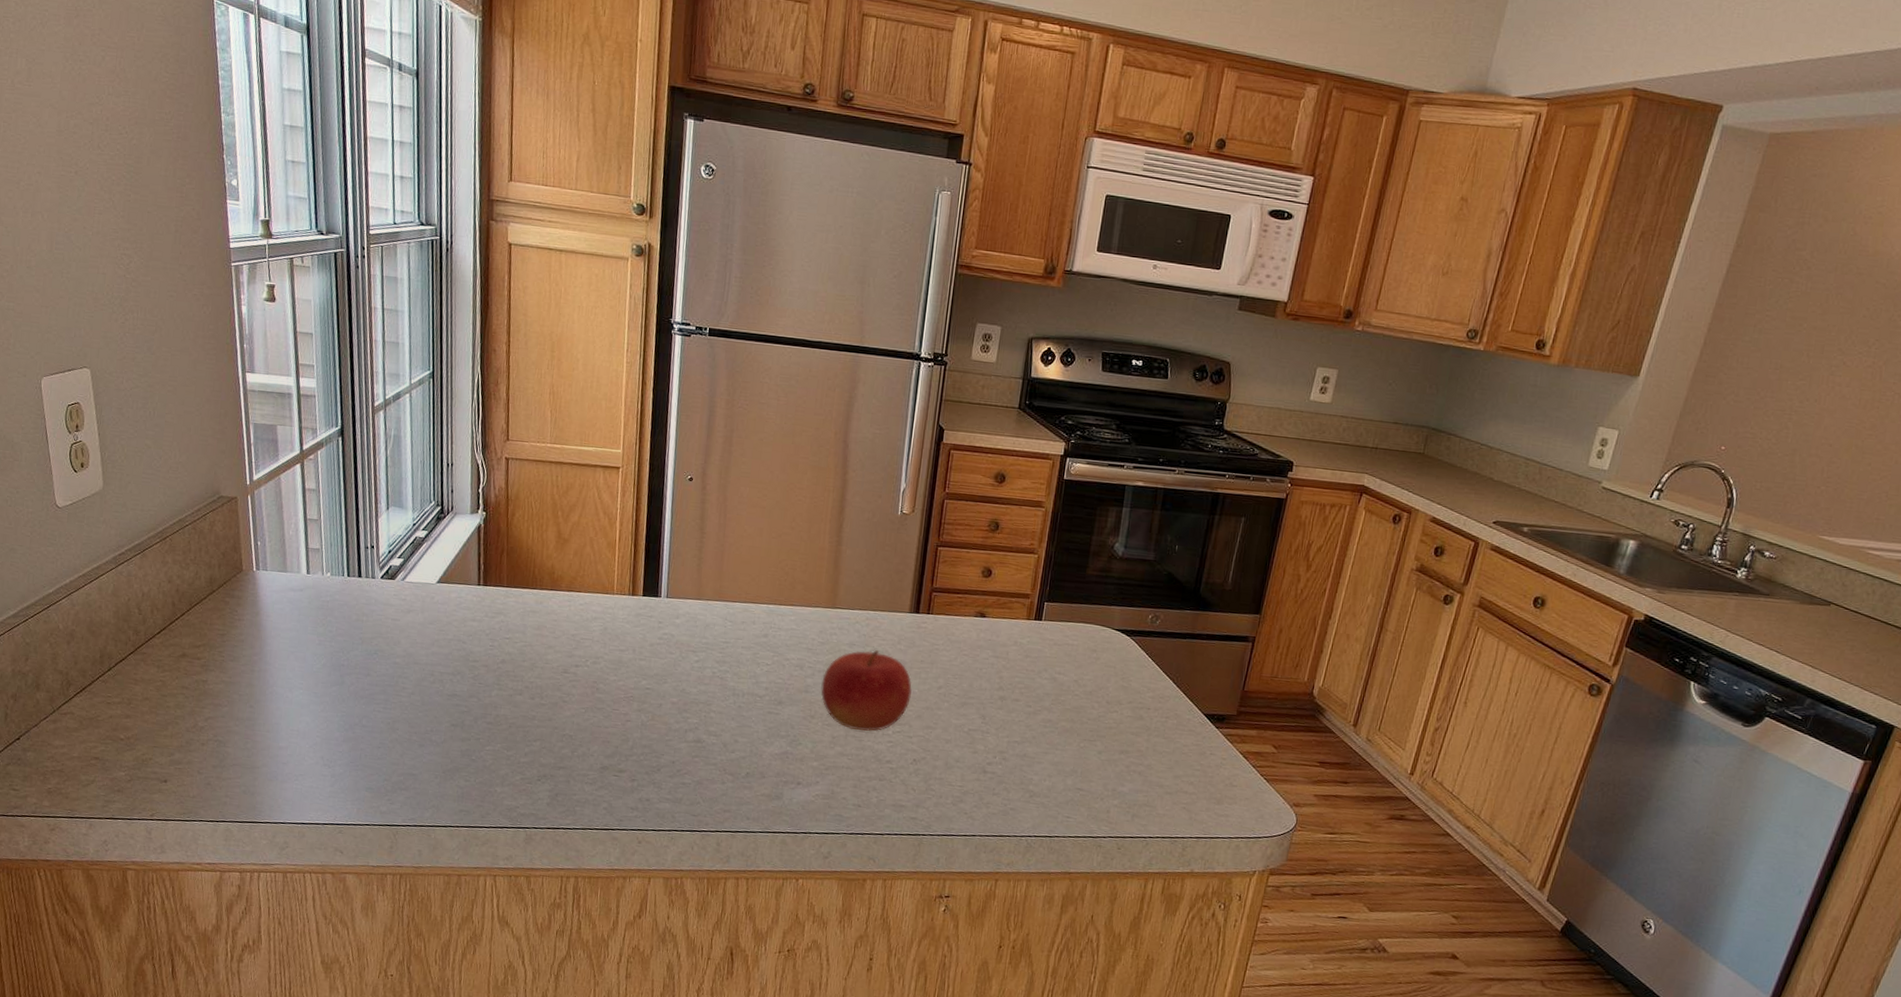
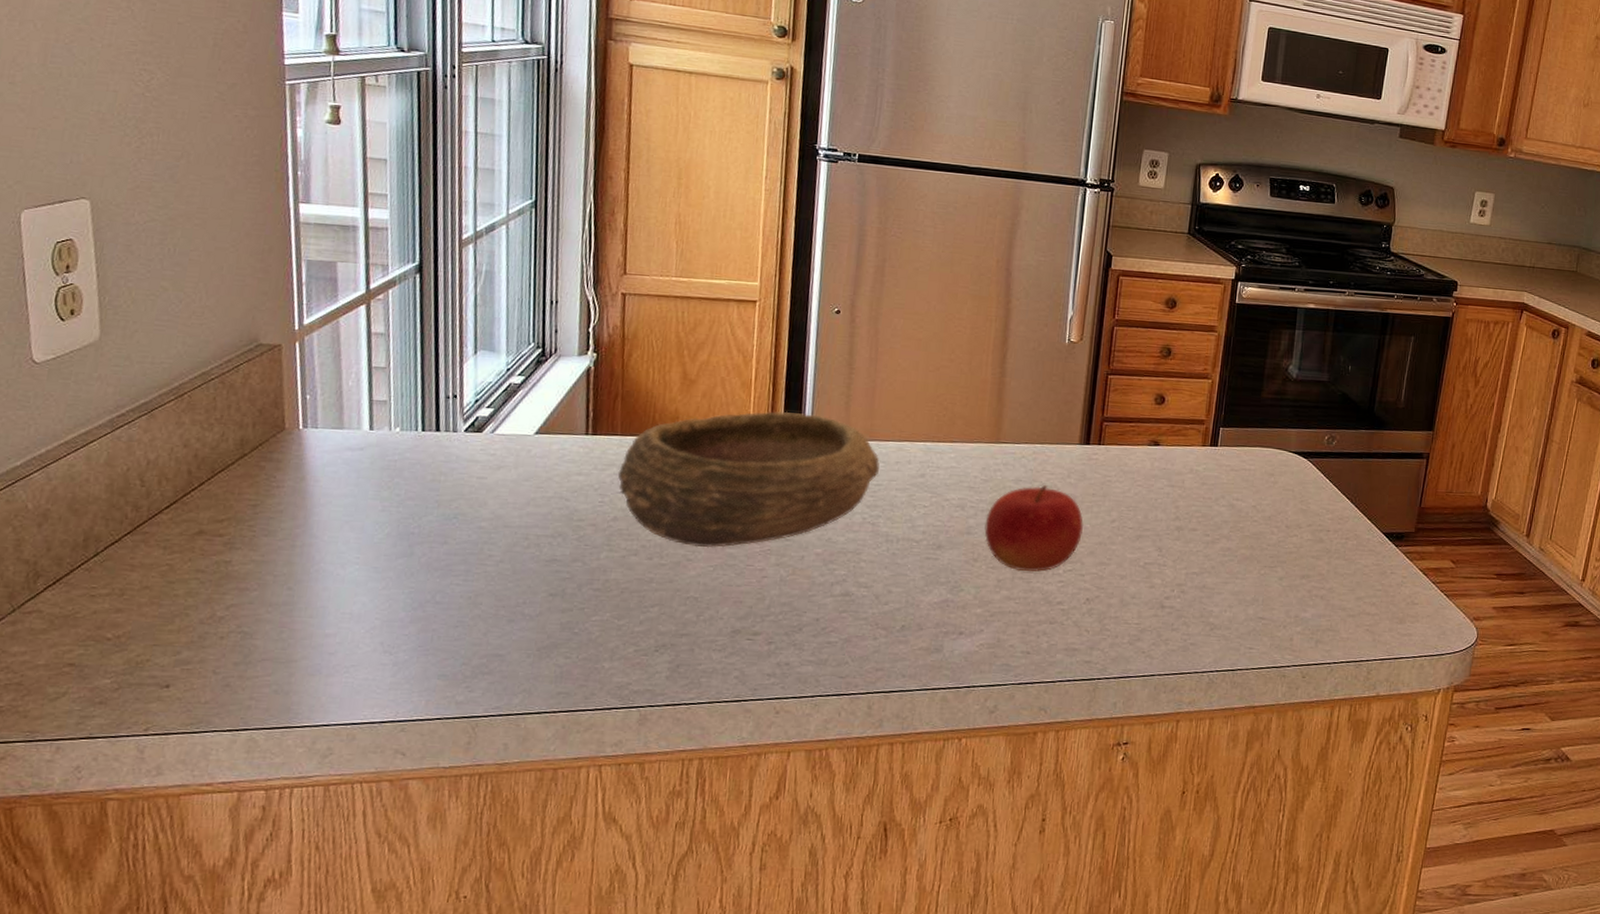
bowl: none [504,570,728,692] -> present [617,411,880,548]

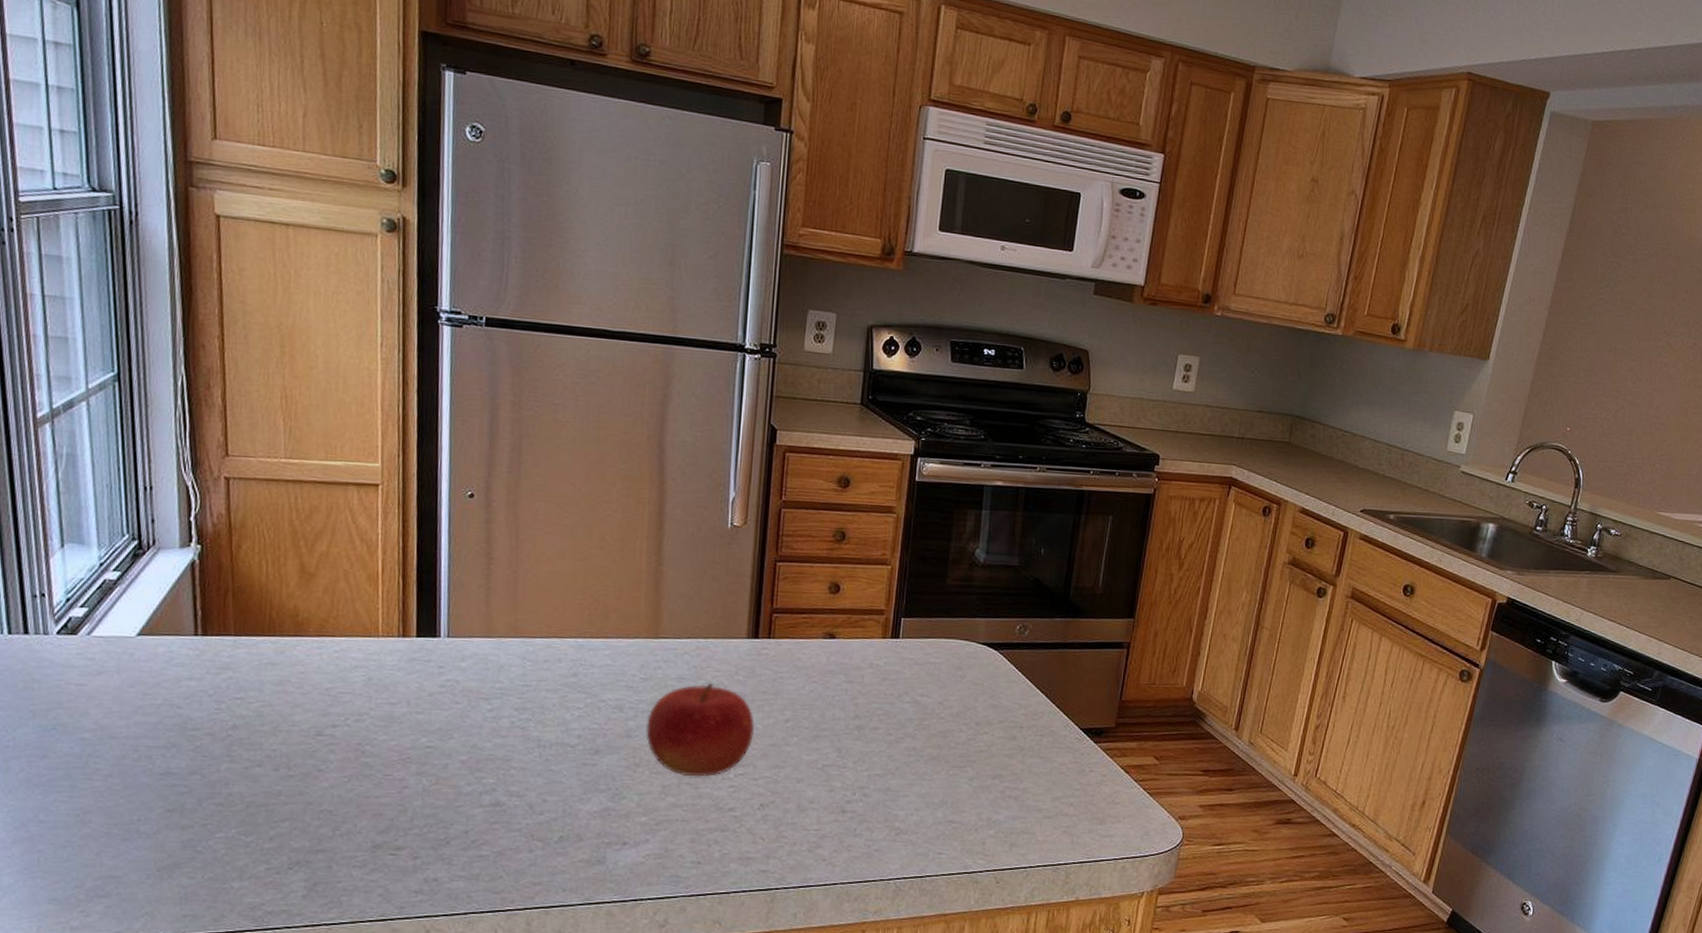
bowl: present [617,411,880,548] -> none [233,606,527,757]

